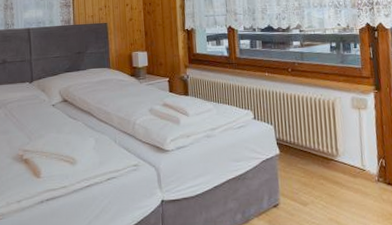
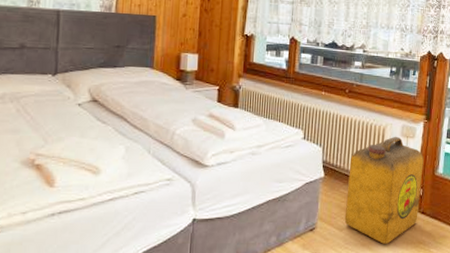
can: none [303,108,385,217] -> present [344,136,424,244]

